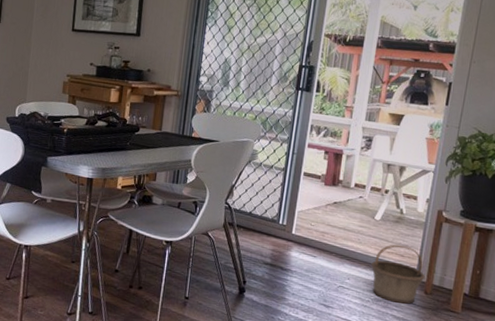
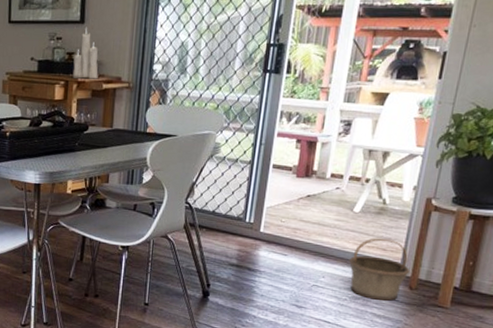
candle: none [127,40,151,86] -> present [72,28,99,79]

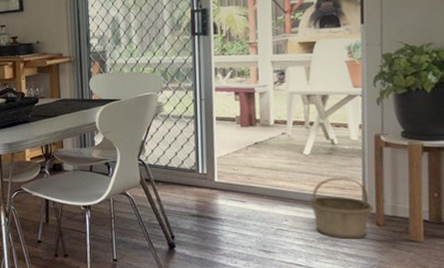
candle: present [72,28,99,79] -> none [18,15,42,59]

